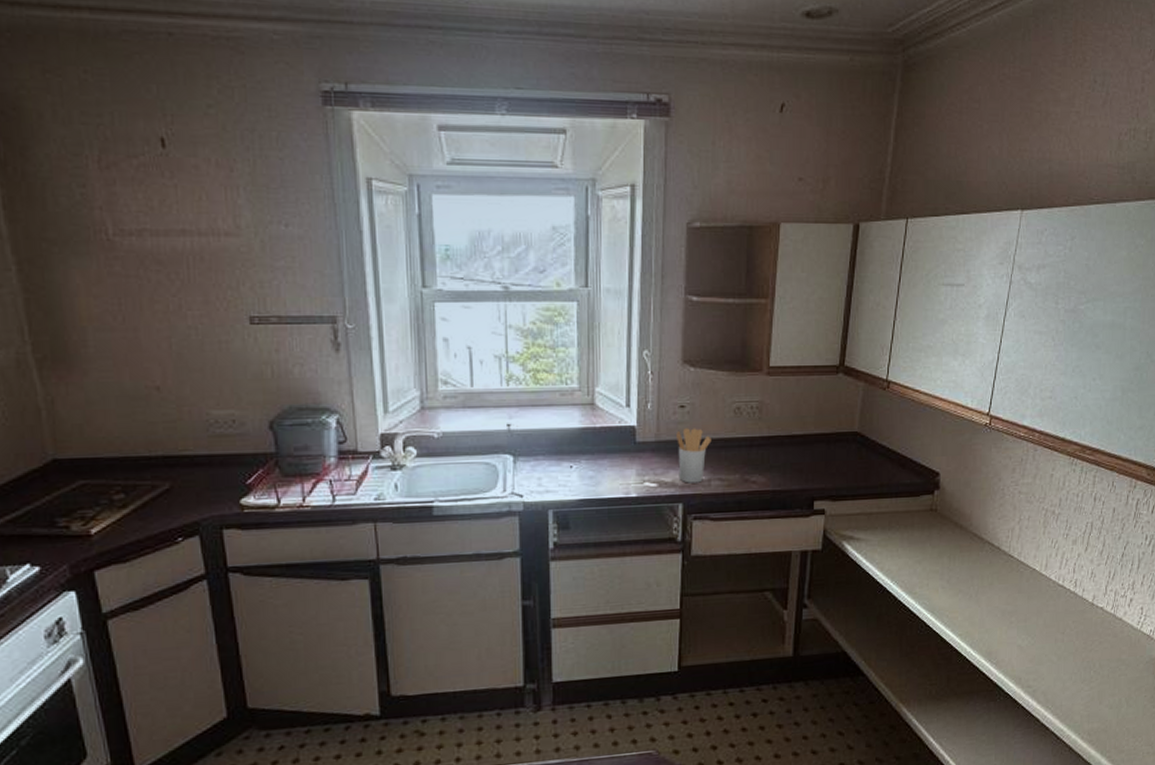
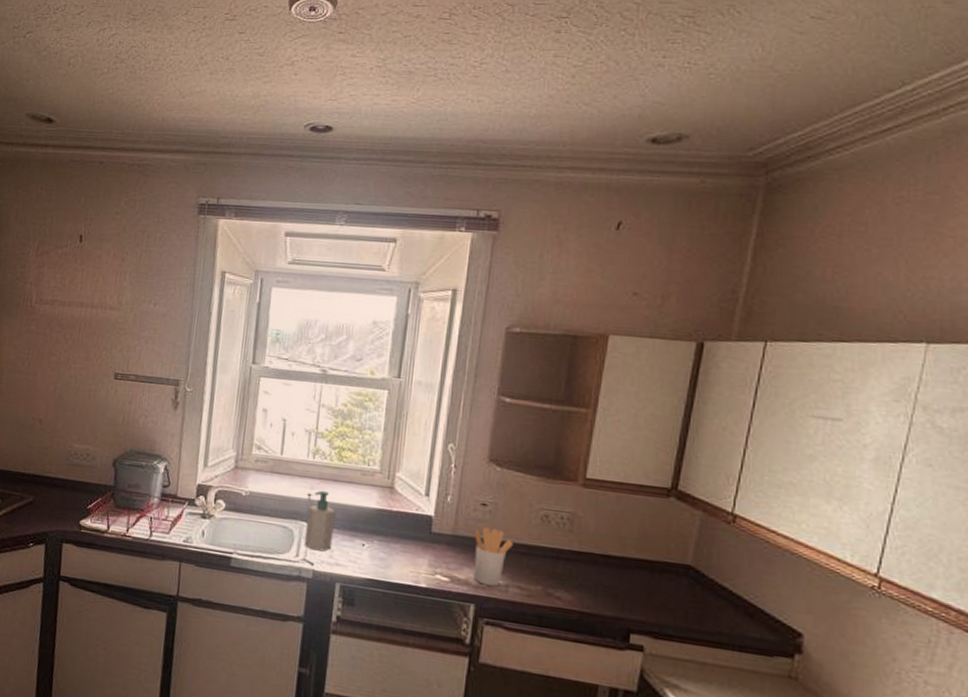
soap bottle: none [509,418,540,482] -> present [304,490,336,552]

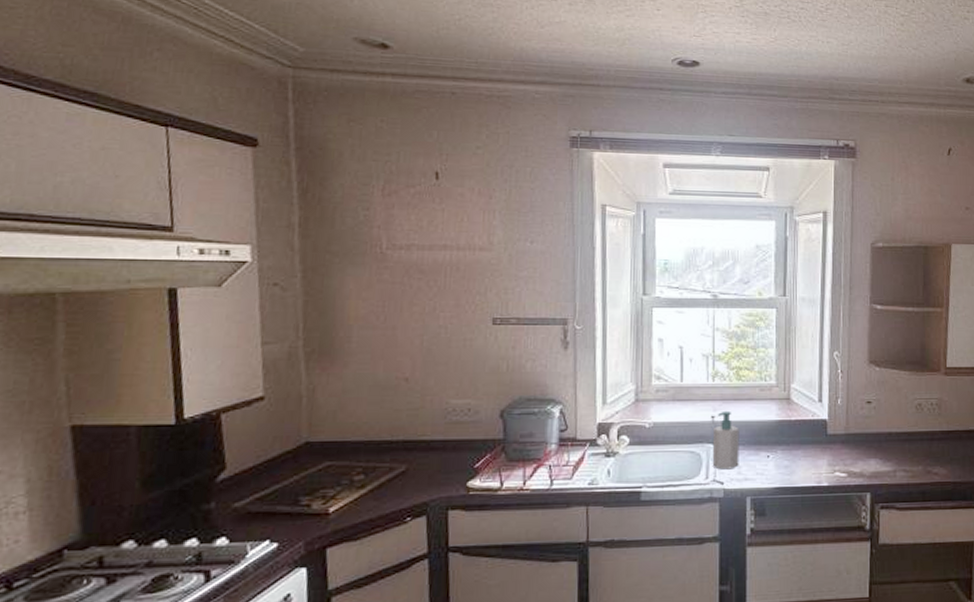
utensil holder: present [473,527,513,587] -> none [864,422,896,474]

